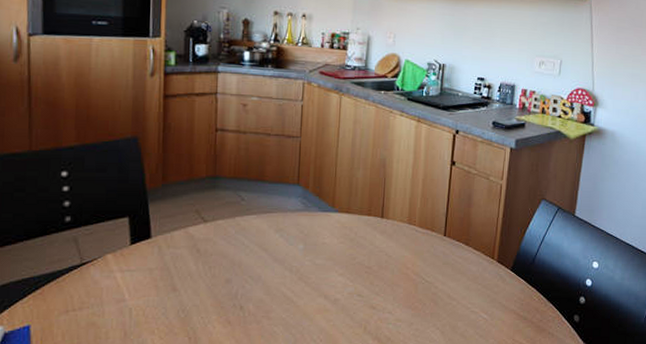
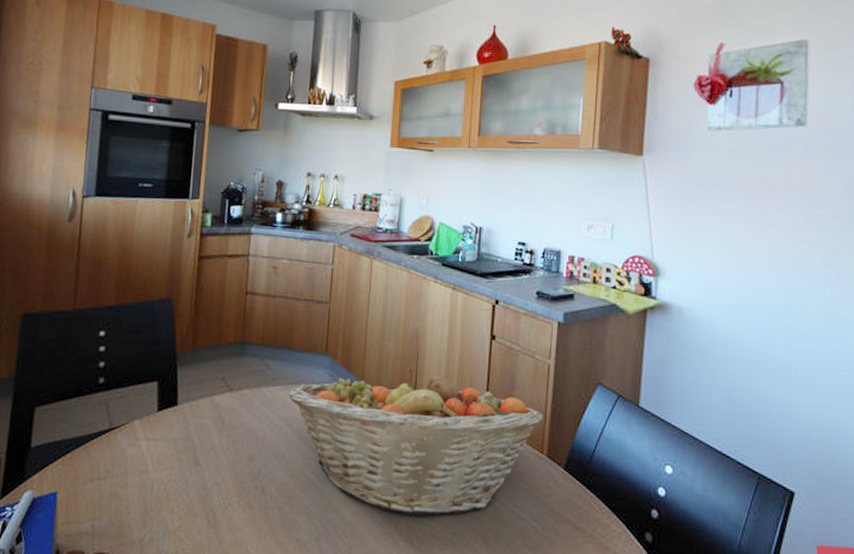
fruit basket: none [263,194,495,318] -> present [288,368,544,517]

